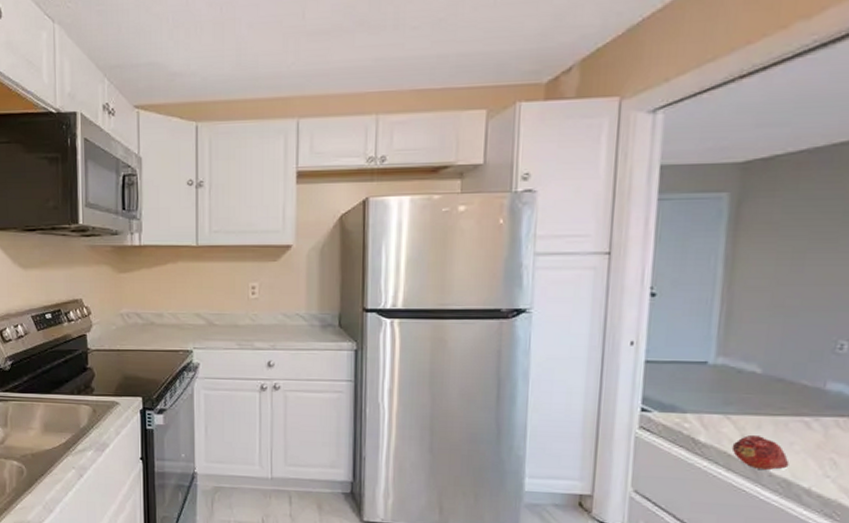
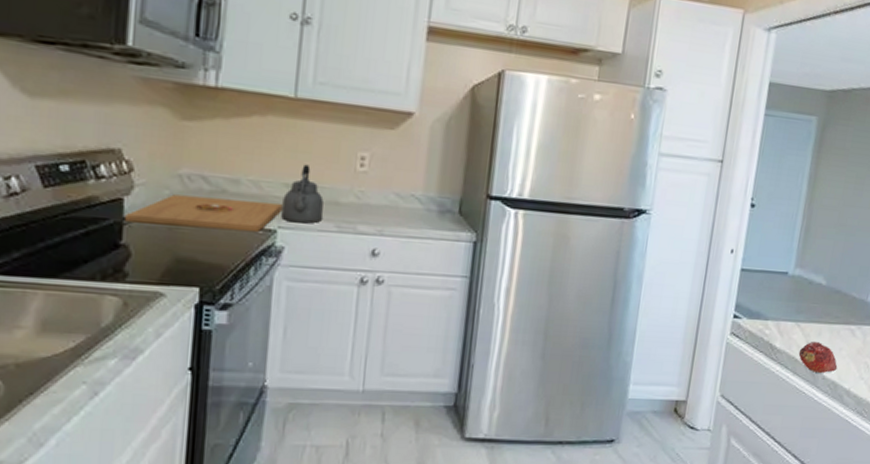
platter: none [89,329,195,353] -> present [125,194,282,233]
kettle: none [195,297,227,344] -> present [281,164,324,224]

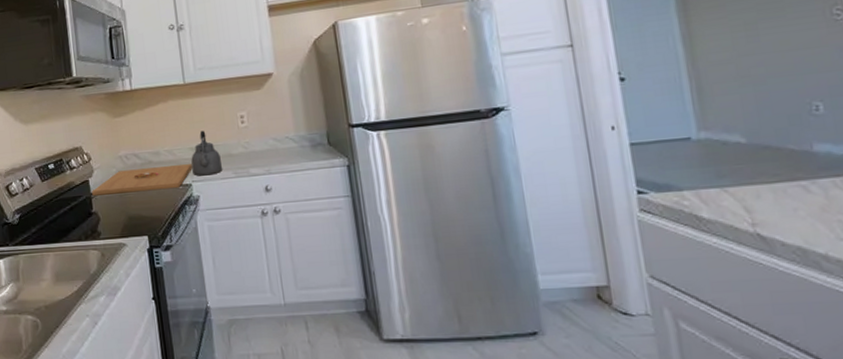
fruit: present [798,341,838,373] -> none [736,204,799,240]

